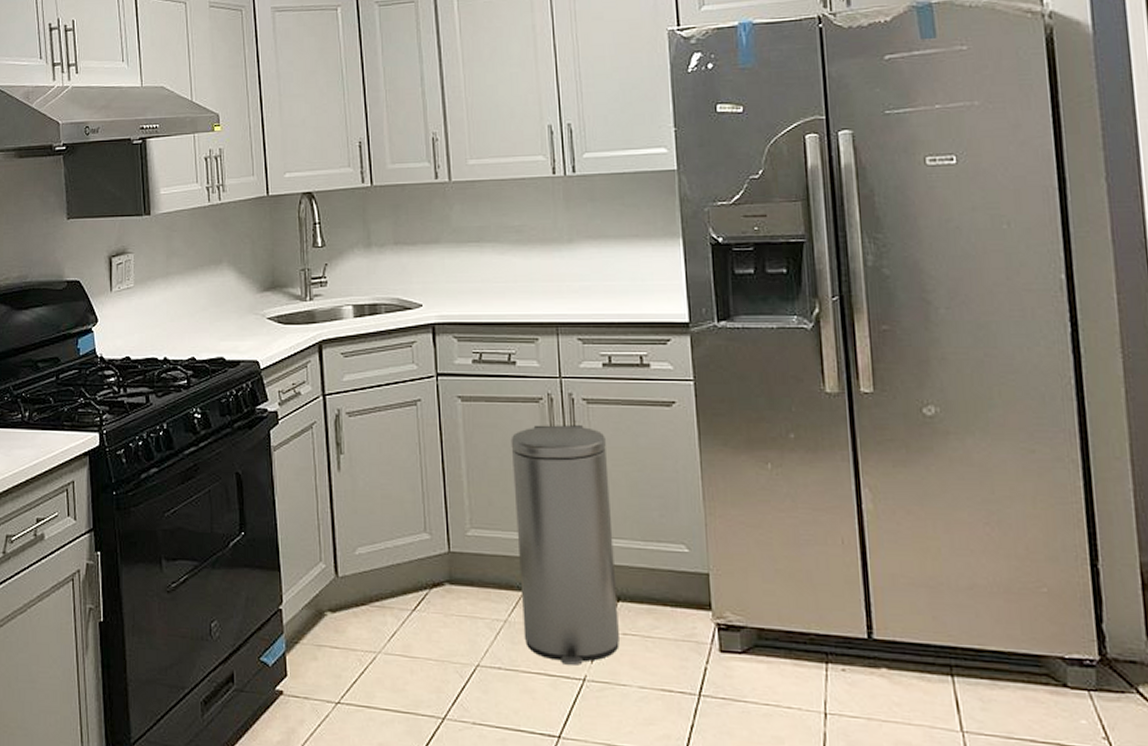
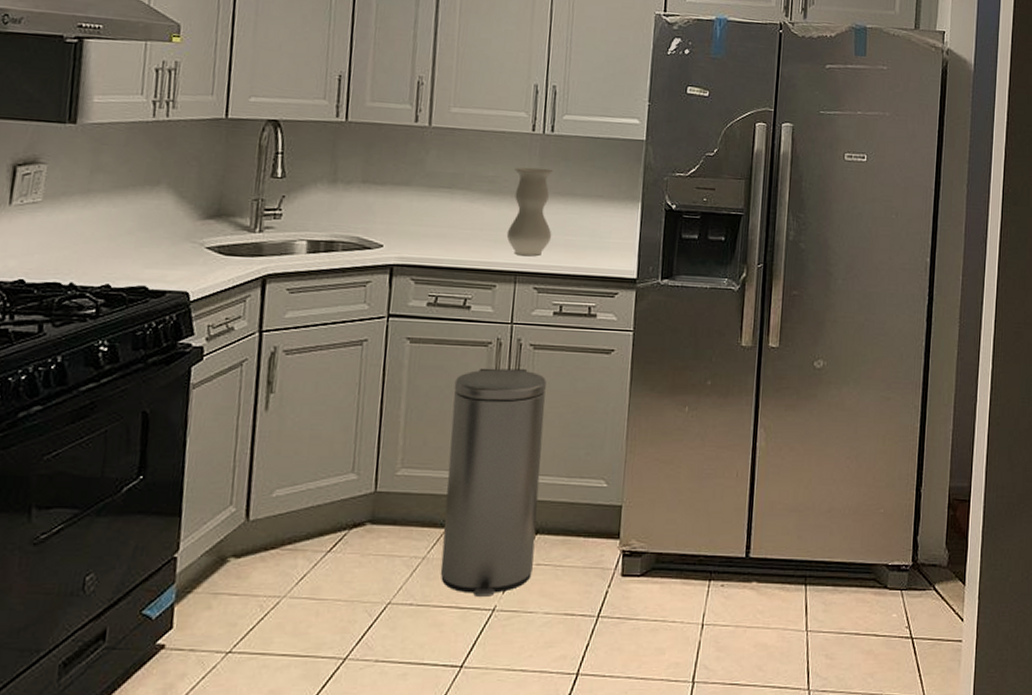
vase: none [540,212,589,306] -> present [506,167,553,257]

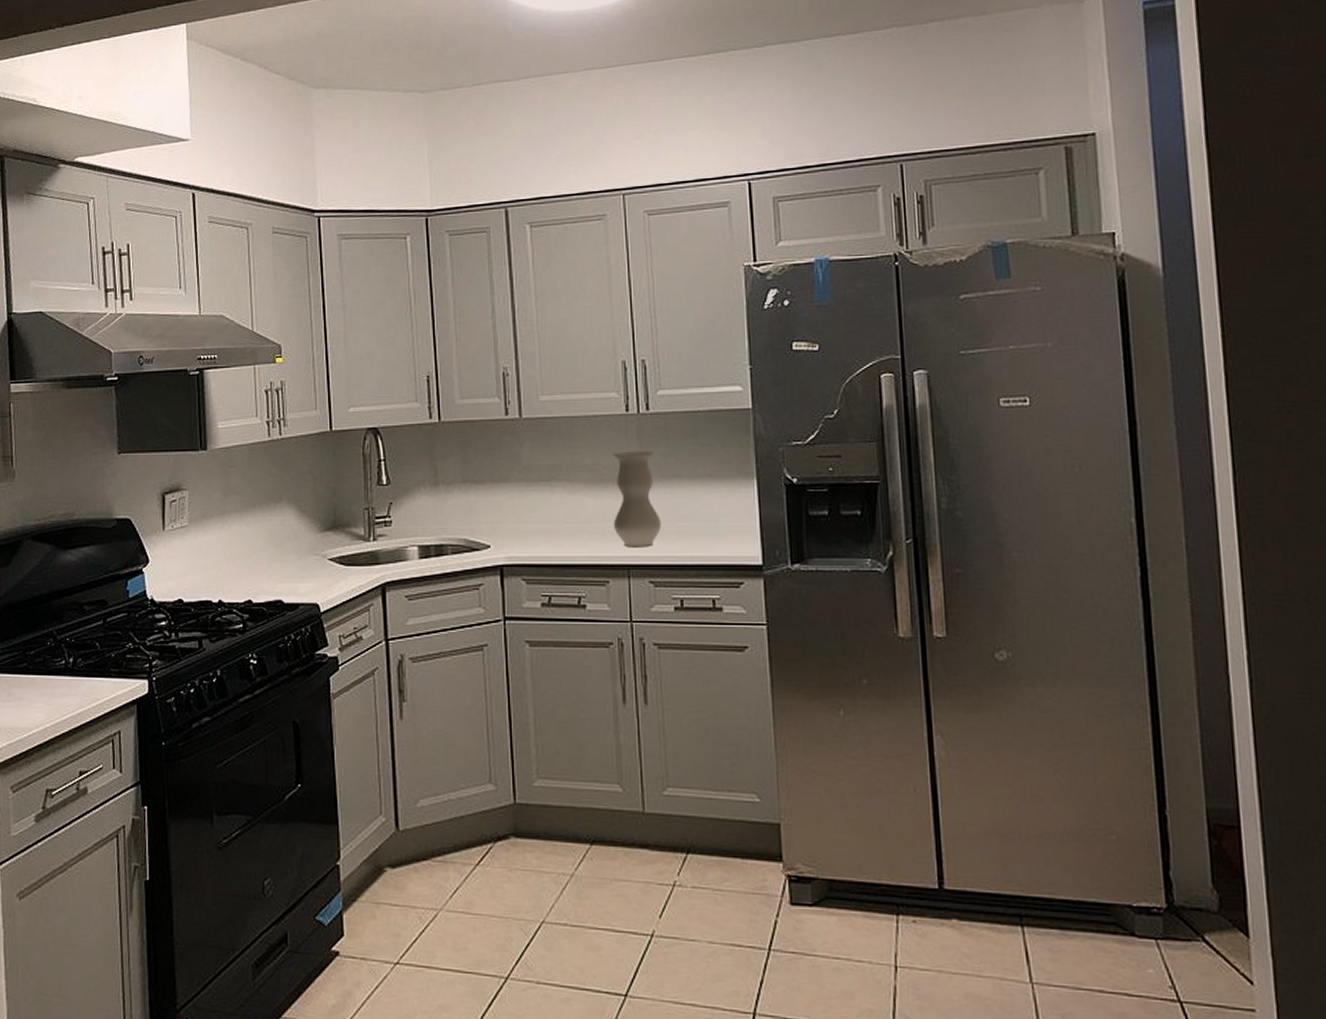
pedal bin: present [440,368,547,598] -> none [579,670,689,922]

